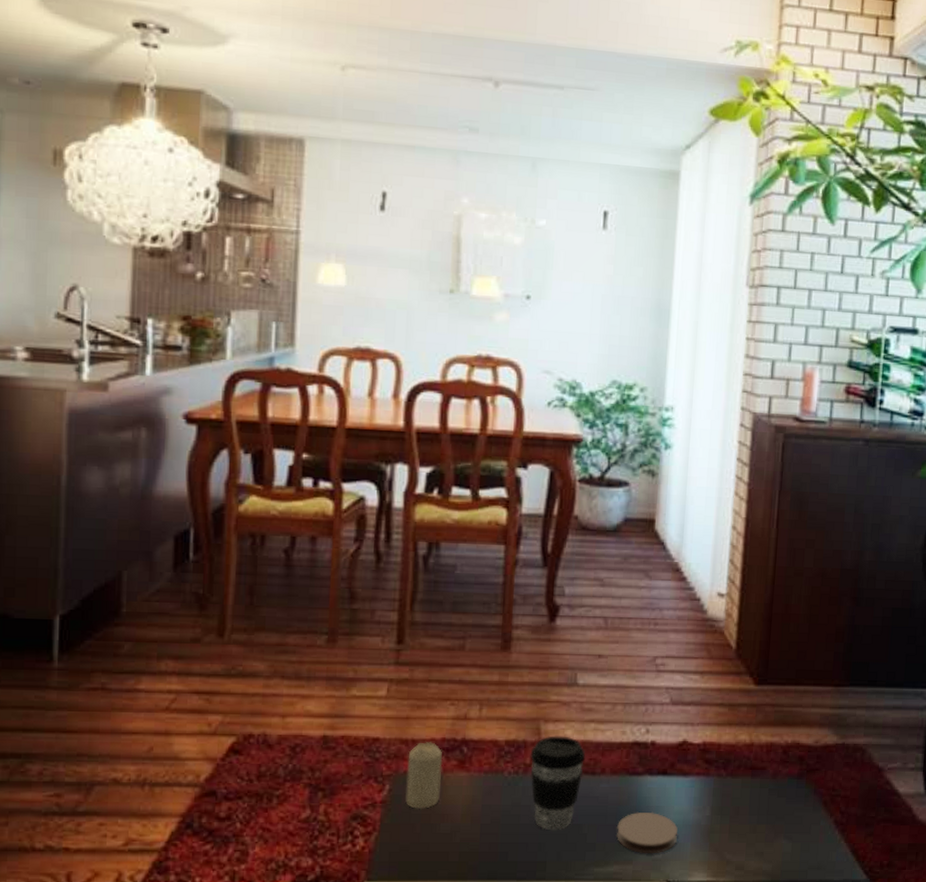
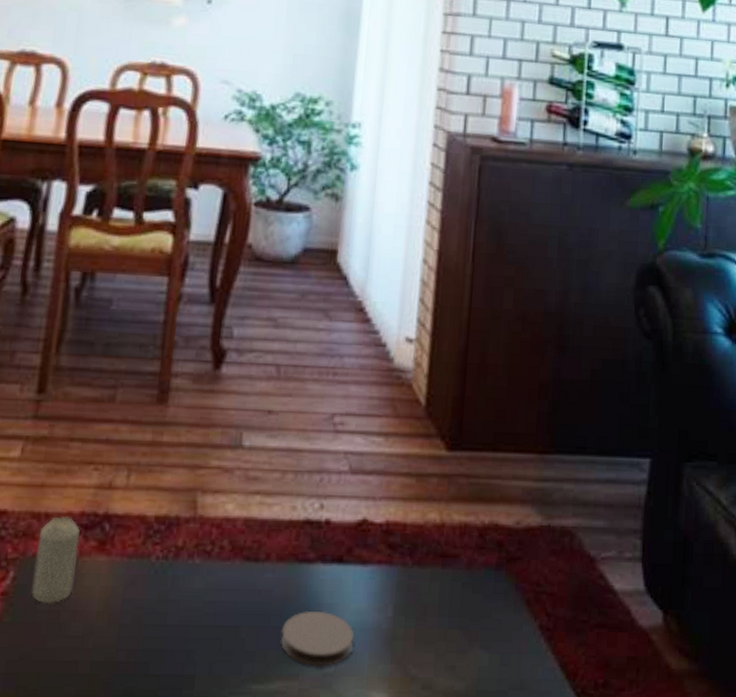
coffee cup: present [530,735,586,830] -> none [181,510,249,633]

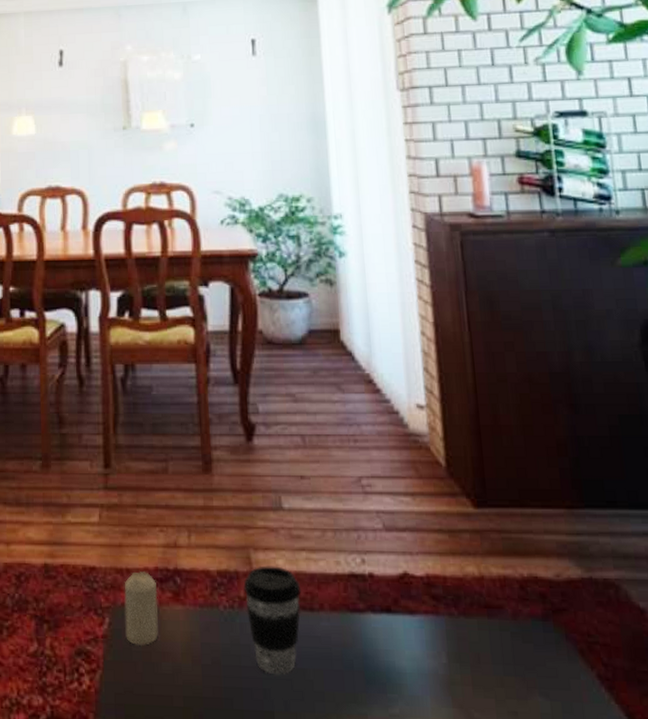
coffee cup: none [181,510,249,633] -> present [243,565,302,674]
coaster: present [280,610,354,667] -> none [344,655,414,708]

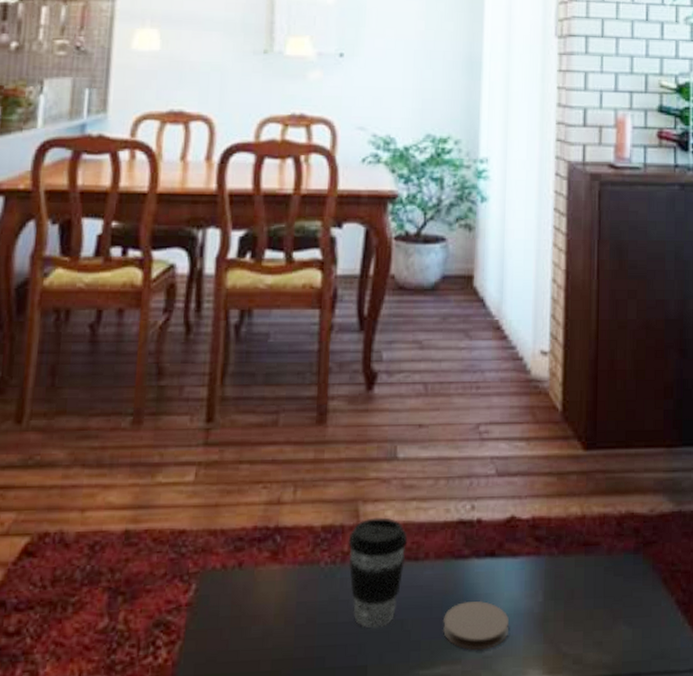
candle: present [124,571,158,647] -> none [213,532,254,612]
coaster: none [344,655,414,708] -> present [442,600,510,651]

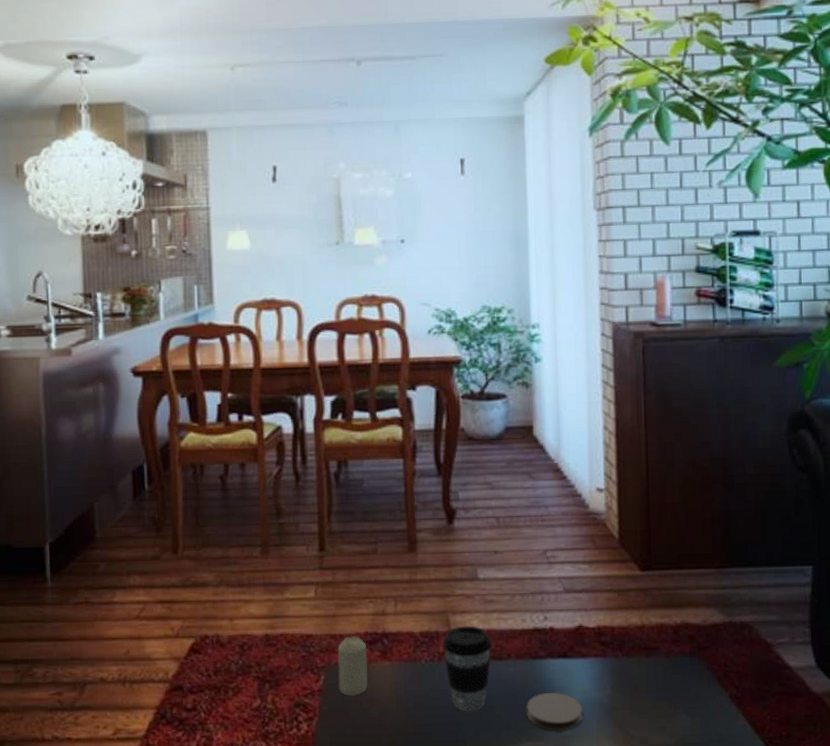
candle: none [213,532,254,612] -> present [337,636,368,697]

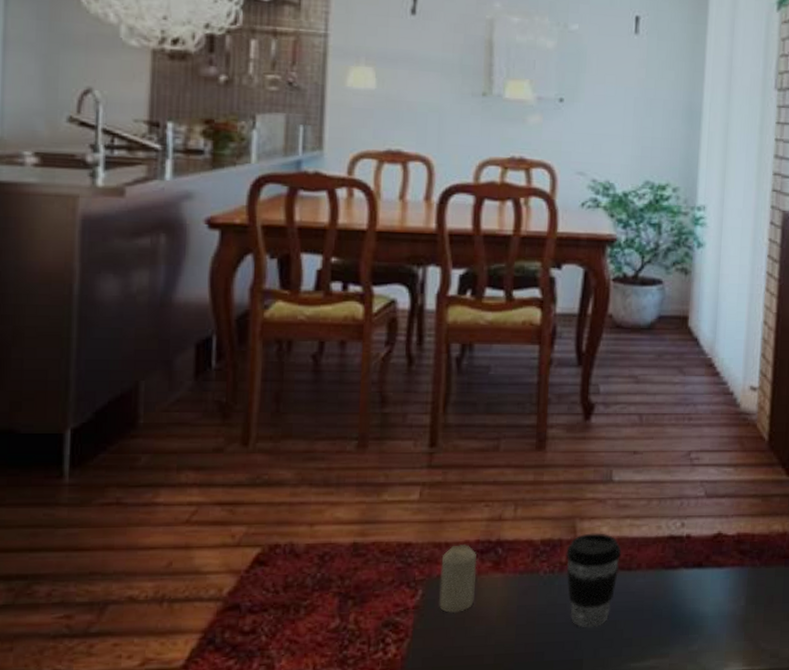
coaster: present [526,692,583,731] -> none [652,604,714,647]

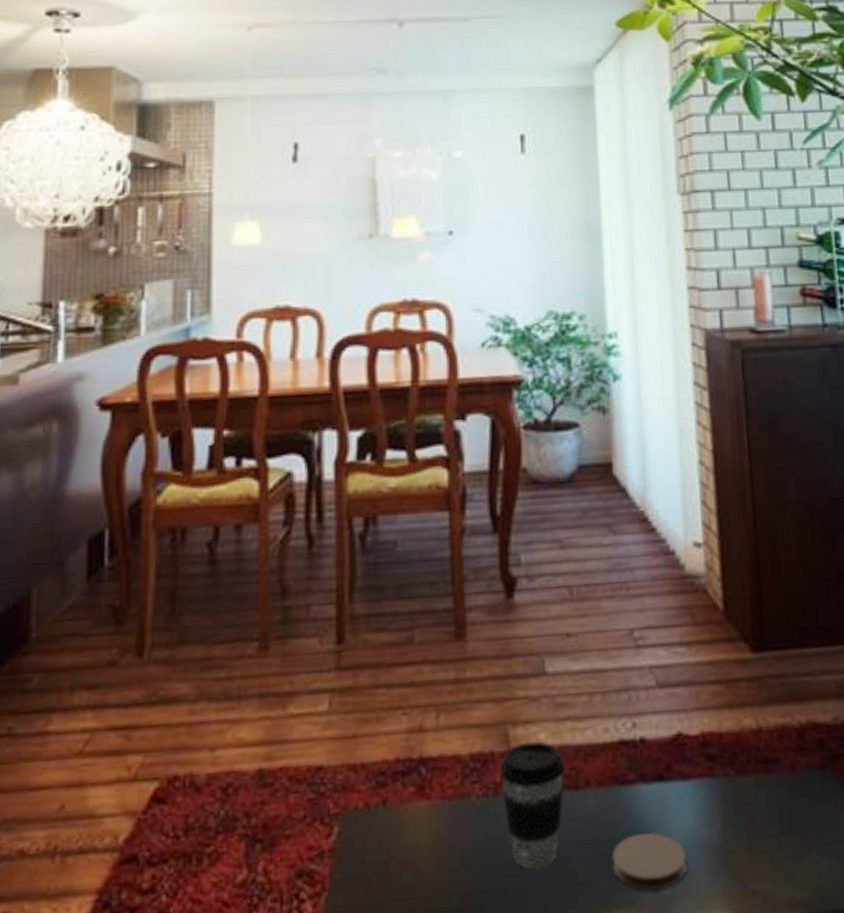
candle: present [439,544,477,614] -> none [357,765,399,857]
coaster: none [652,604,714,647] -> present [611,832,687,892]

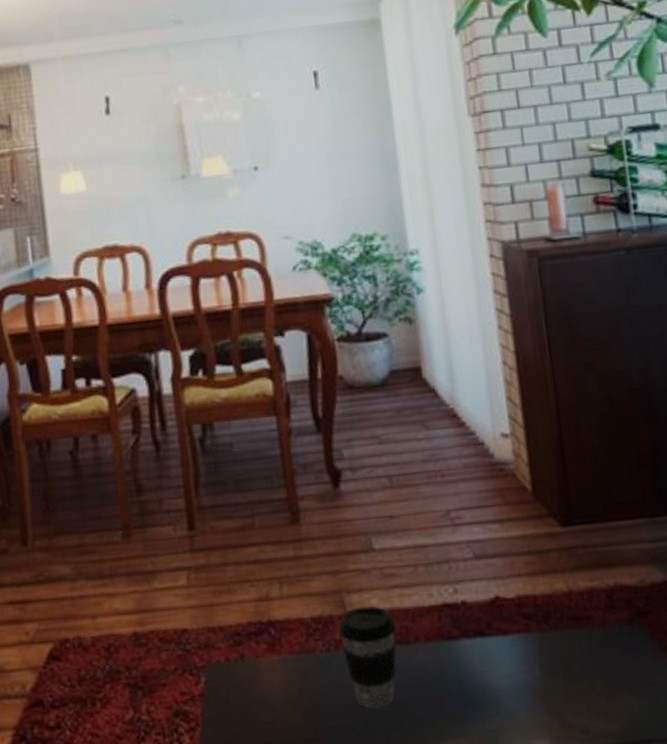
coaster: present [611,832,687,892] -> none [442,678,510,726]

